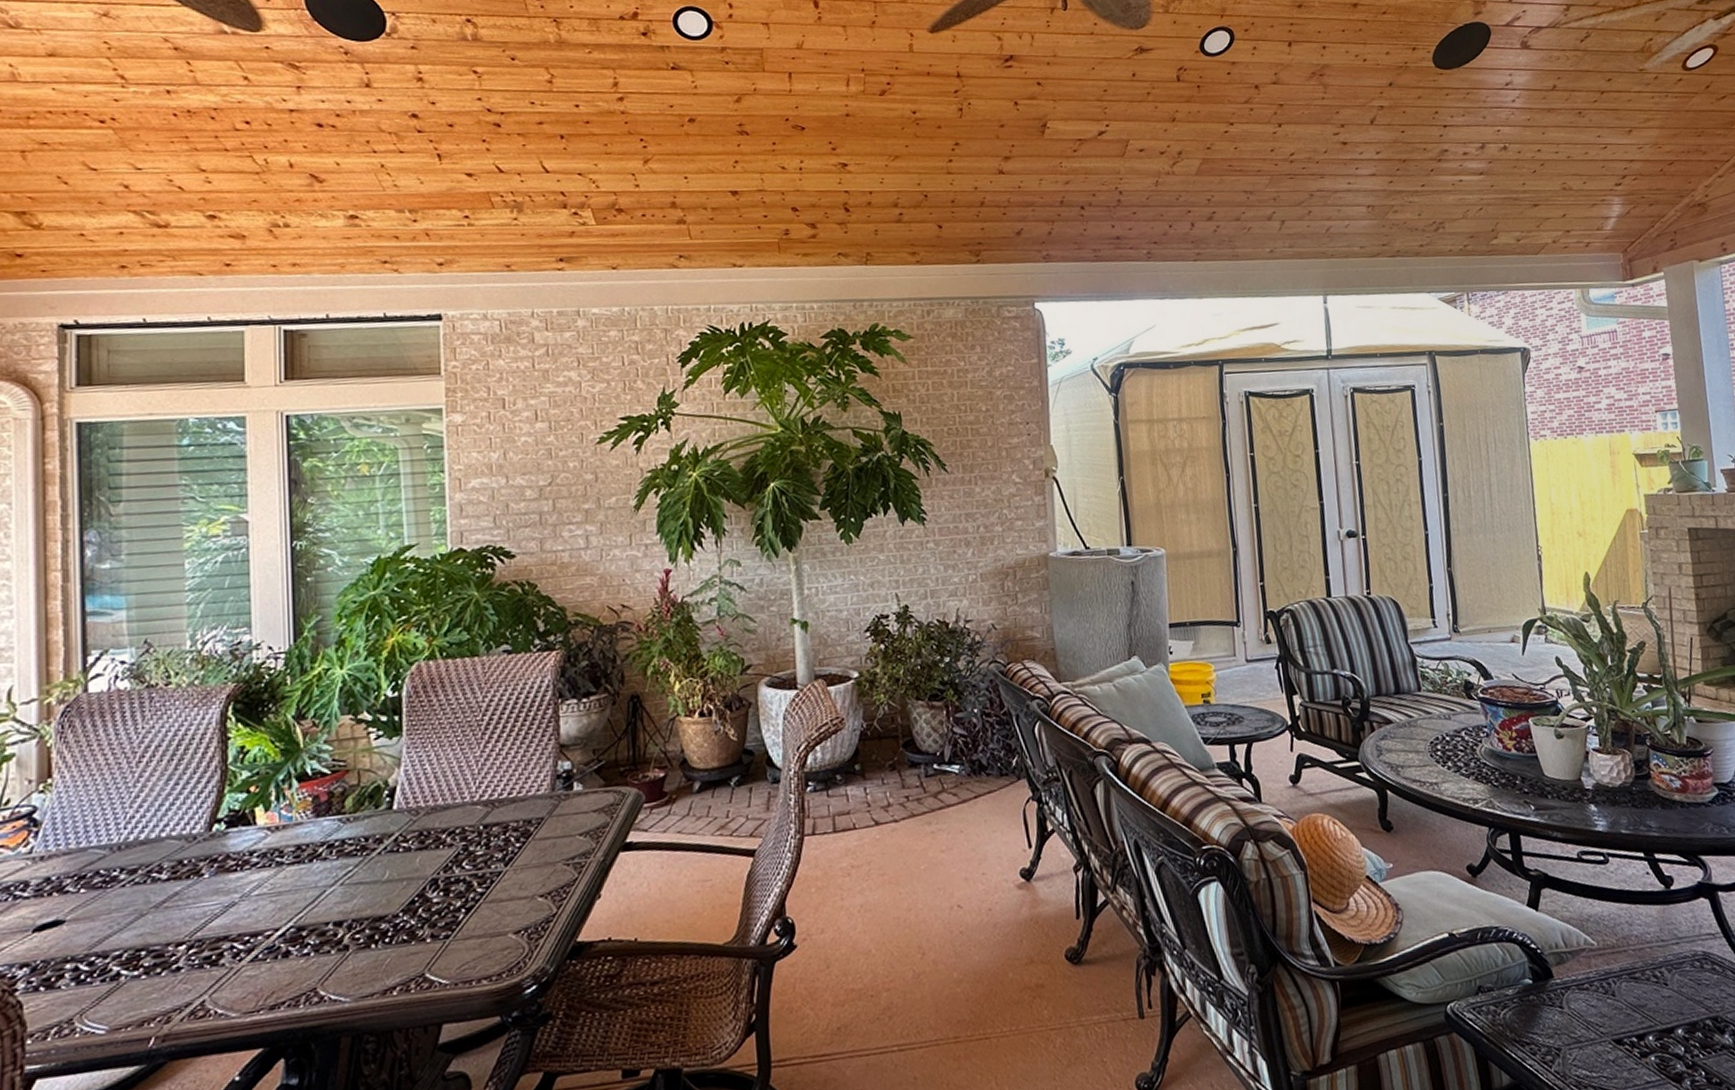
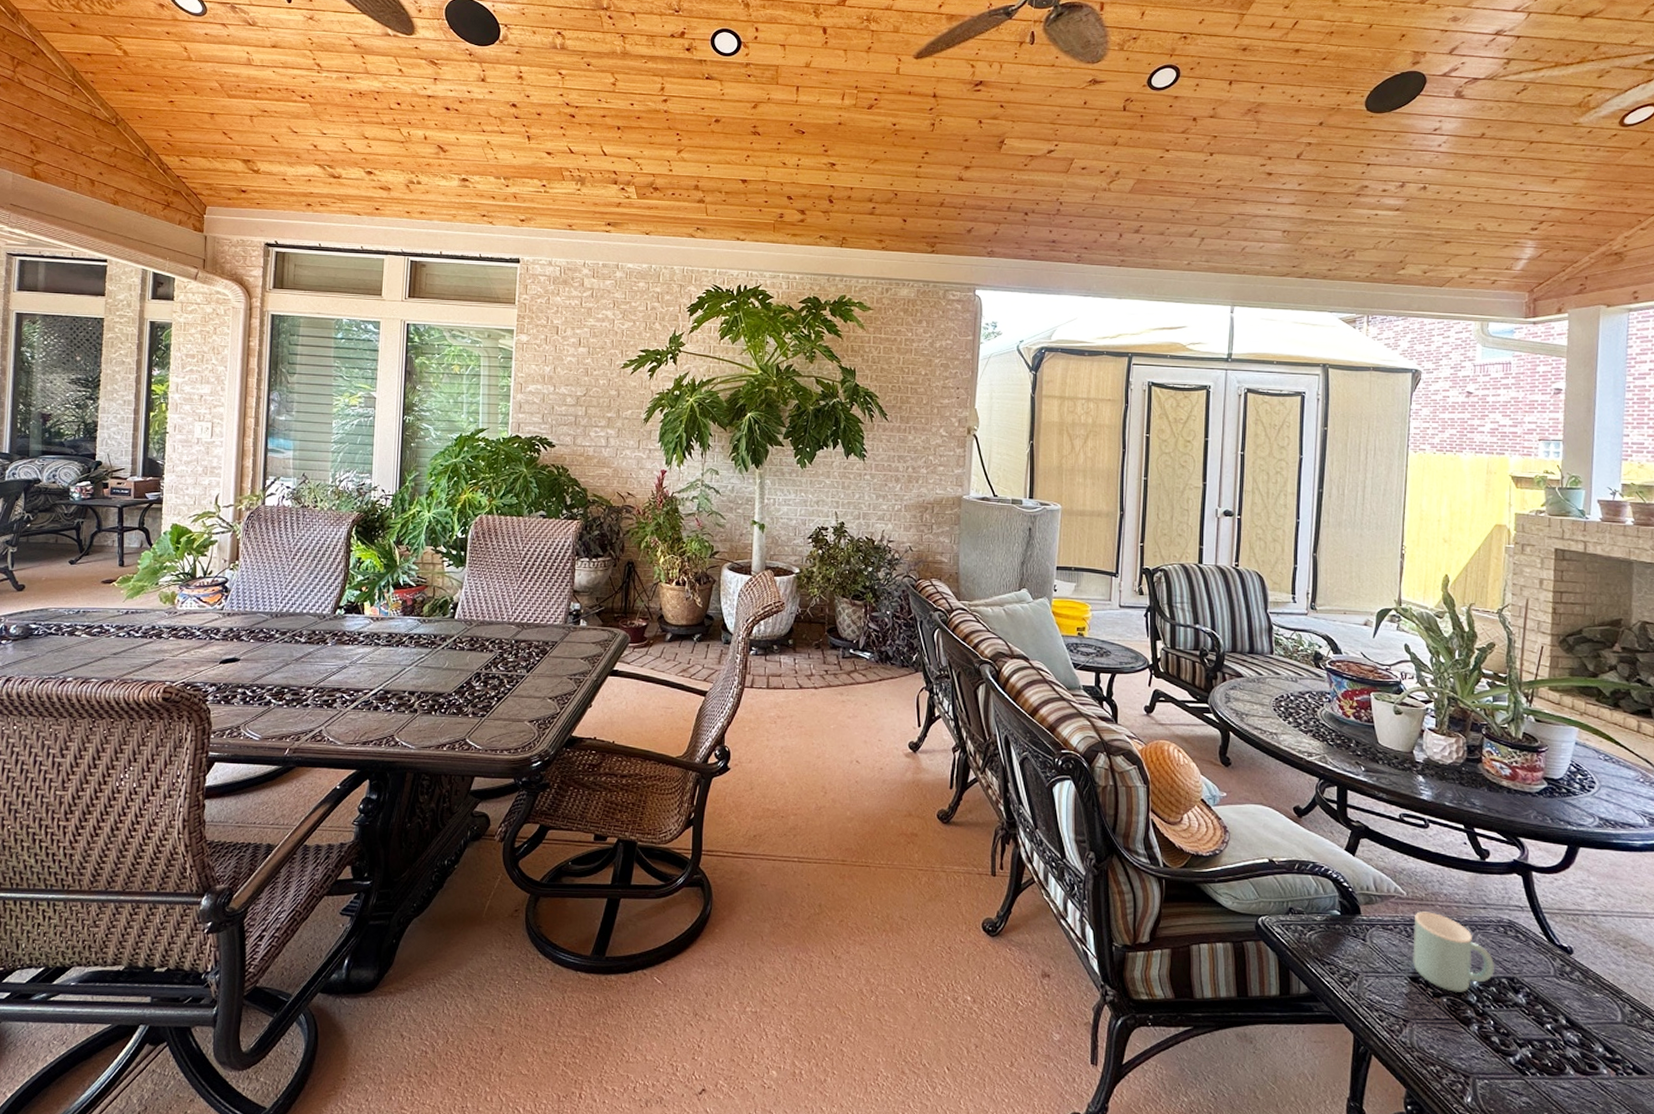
mug: none [1609,959,1697,1048] -> present [1413,911,1494,992]

